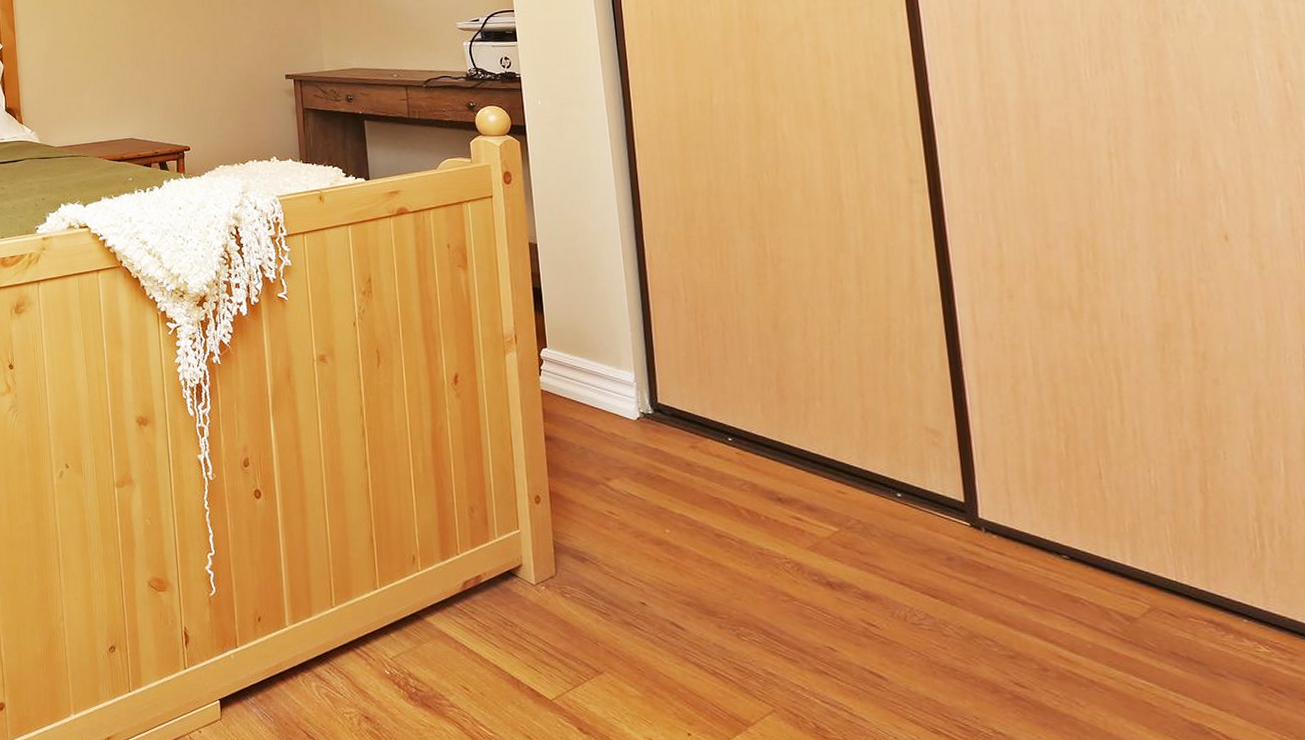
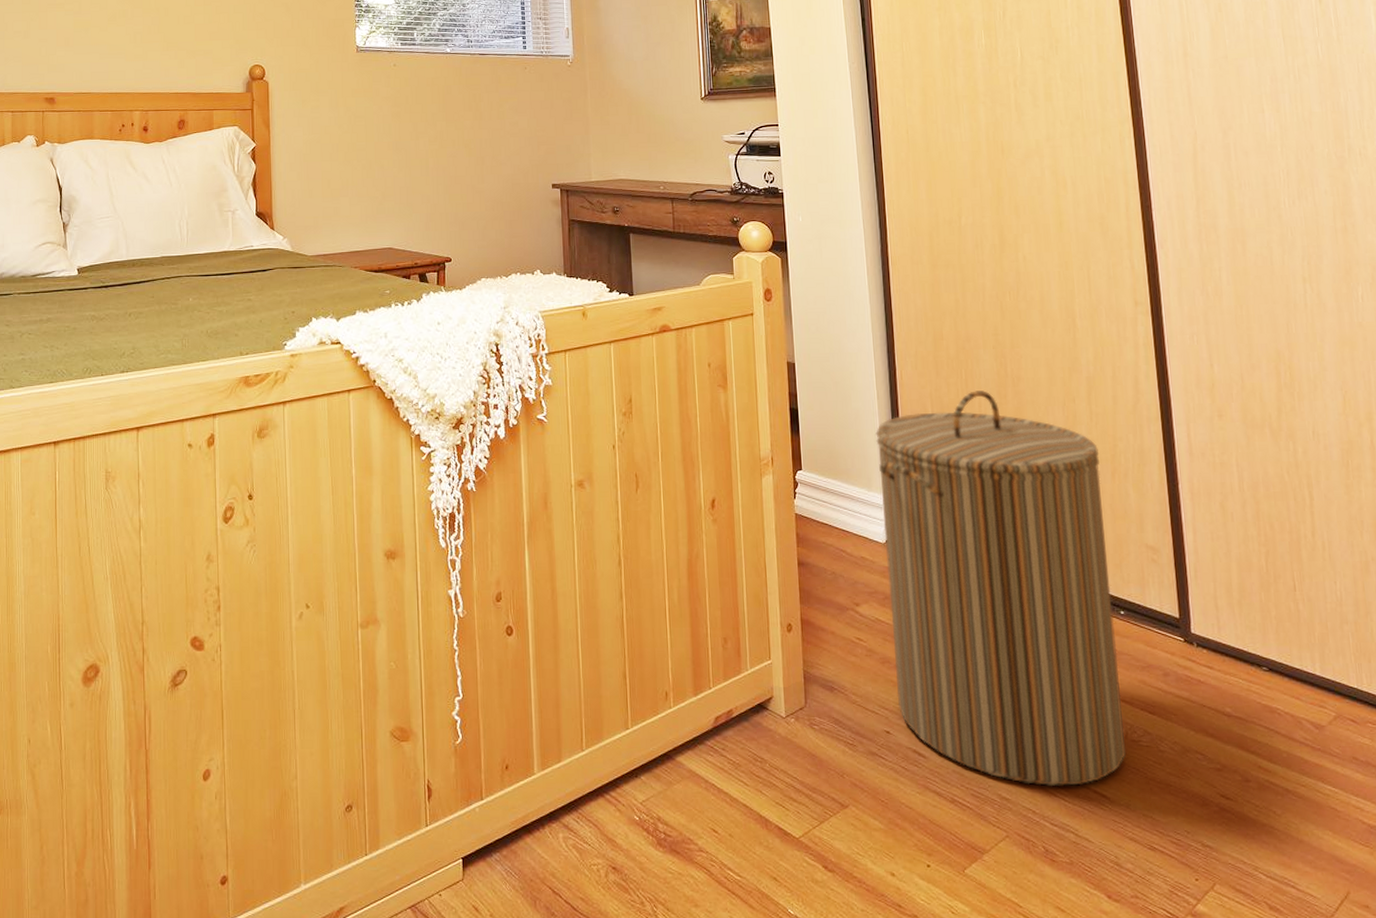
laundry hamper: none [624,270,906,666] -> present [876,390,1127,786]

